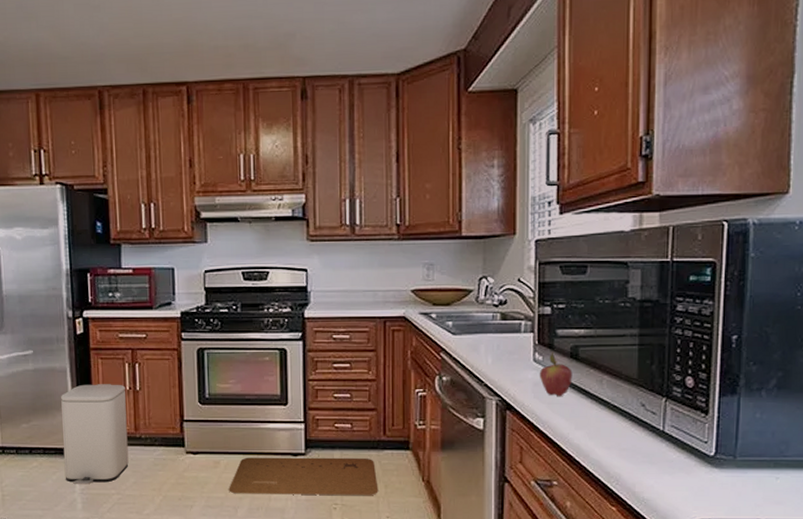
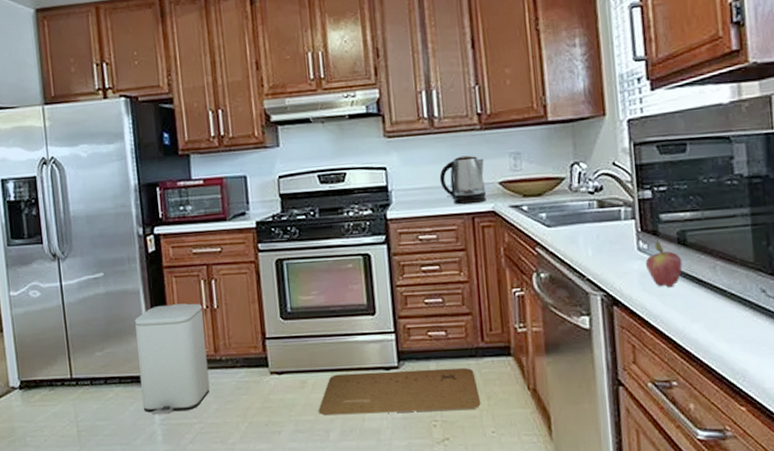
kettle: none [356,263,399,309] -> present [439,155,487,205]

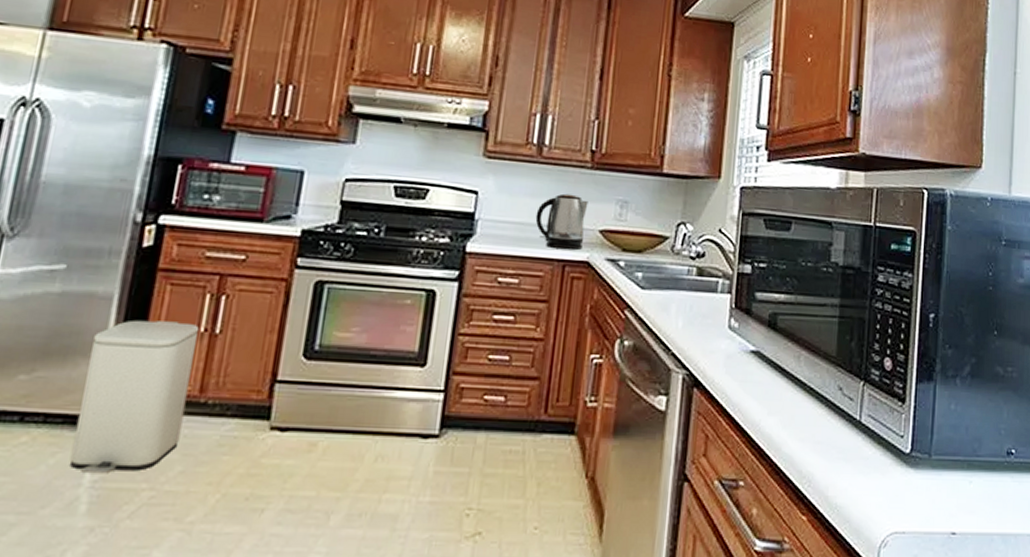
doormat: present [318,367,481,416] -> none [322,438,529,496]
fruit: present [645,238,683,287] -> none [733,318,769,373]

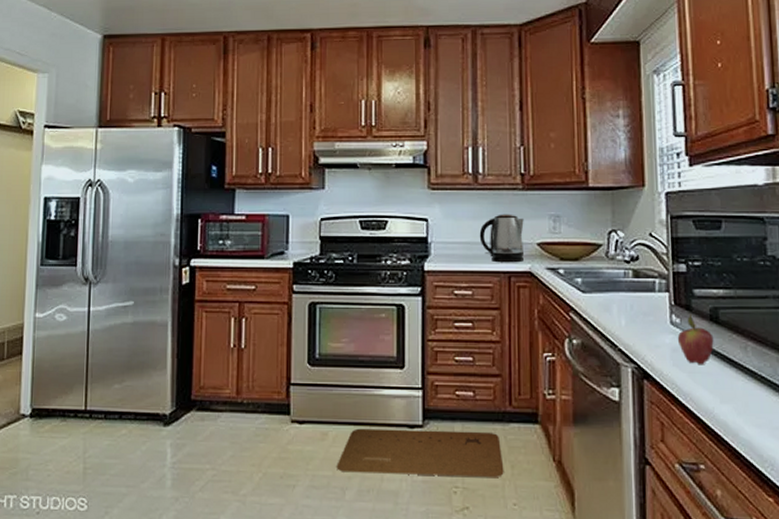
pedal bin: present [69,319,200,474] -> none [155,340,230,458]
doormat: none [322,438,529,496] -> present [337,428,504,477]
fruit: none [733,318,769,373] -> present [677,313,714,364]

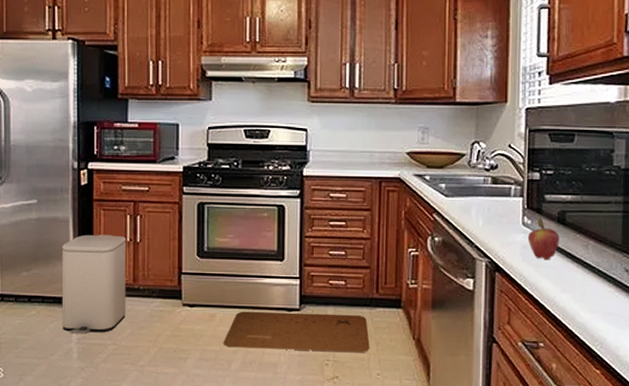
pedal bin: none [155,340,230,458] -> present [61,234,127,335]
kettle: present [479,214,525,263] -> none [354,125,395,170]

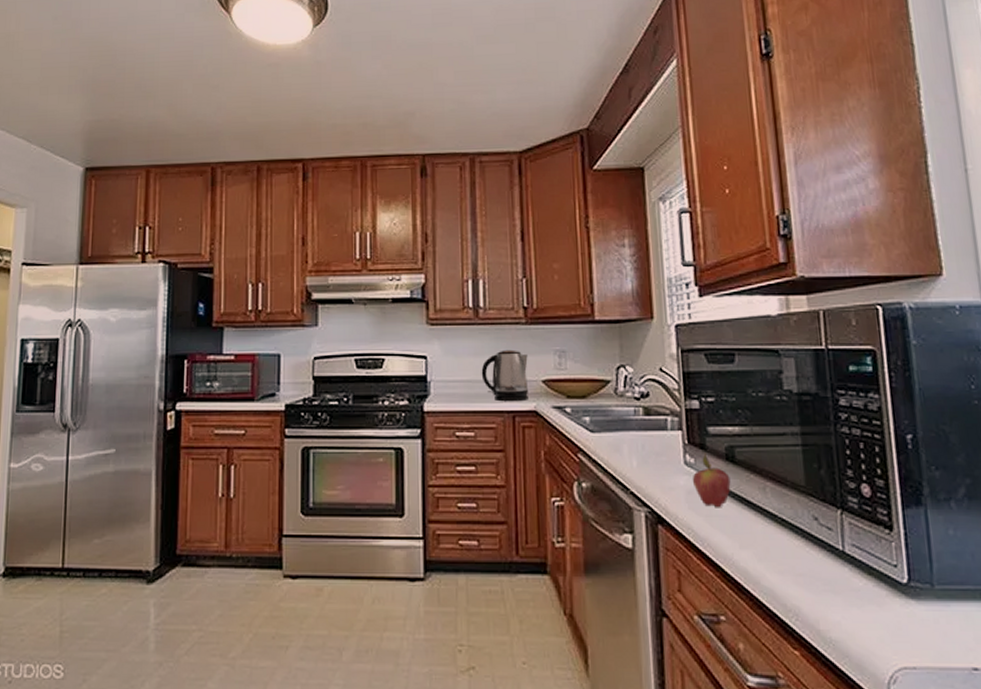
pedal bin: present [61,234,127,335] -> none [138,490,218,618]
doormat: present [223,311,370,352] -> none [332,583,512,633]
kettle: none [354,125,395,170] -> present [481,349,530,402]

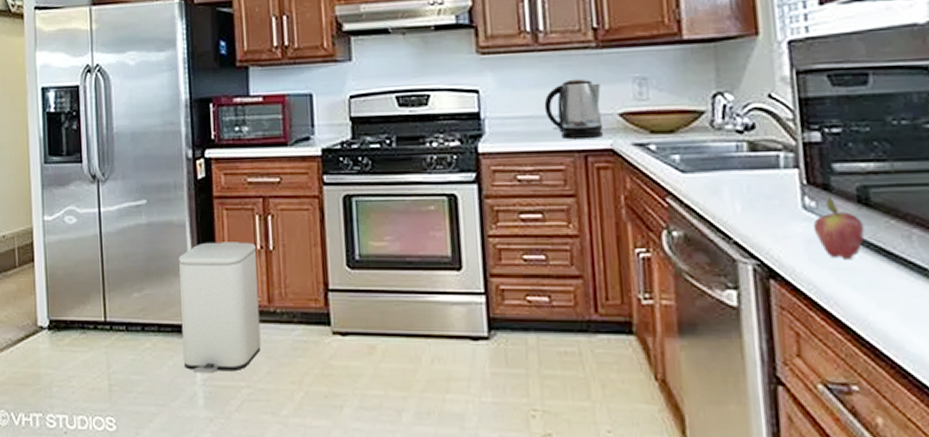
pedal bin: none [138,490,218,618] -> present [179,242,261,374]

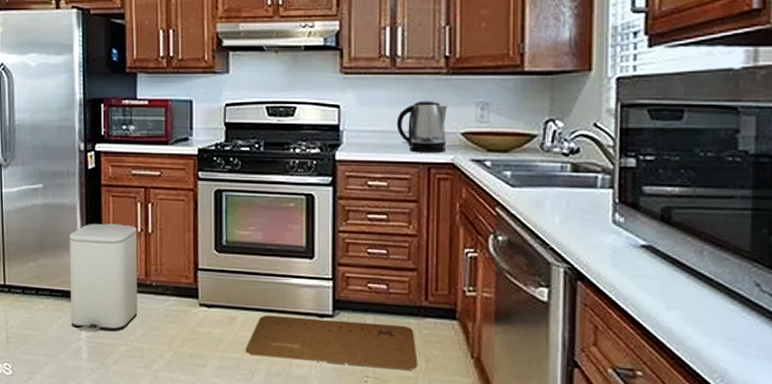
doormat: none [389,341,593,399] -> present [245,315,418,370]
fruit: present [812,194,865,258] -> none [619,212,663,267]

